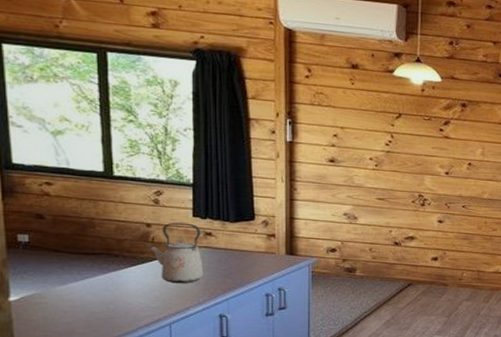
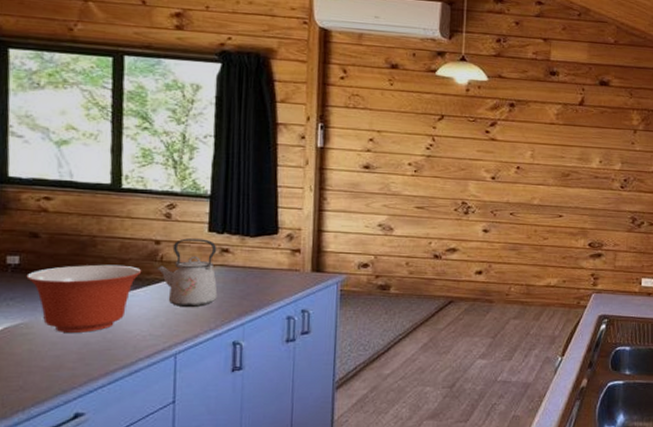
mixing bowl: none [36,244,137,303] -> present [26,264,142,333]

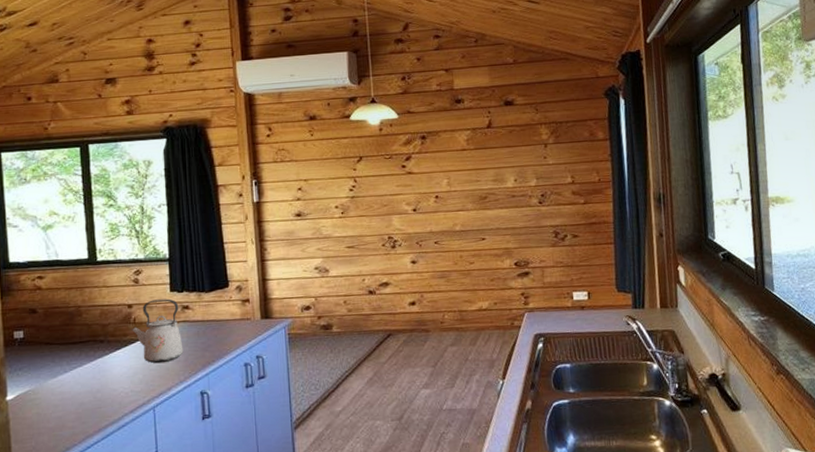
mixing bowl: present [26,264,142,333] -> none [30,330,120,396]

